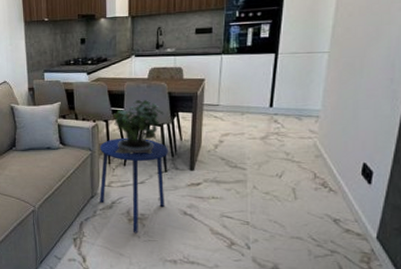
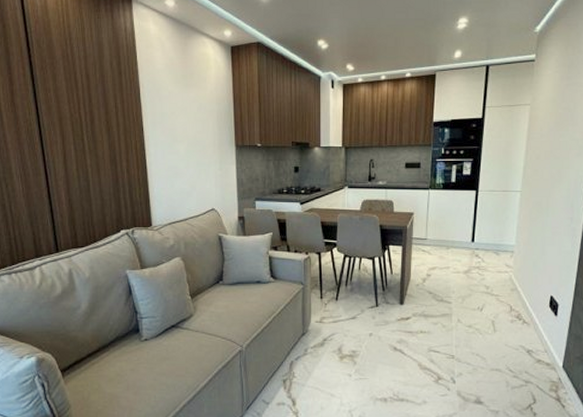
side table: present [100,138,169,233] -> none [311,271,380,372]
potted plant: present [114,99,164,155] -> none [327,231,376,289]

